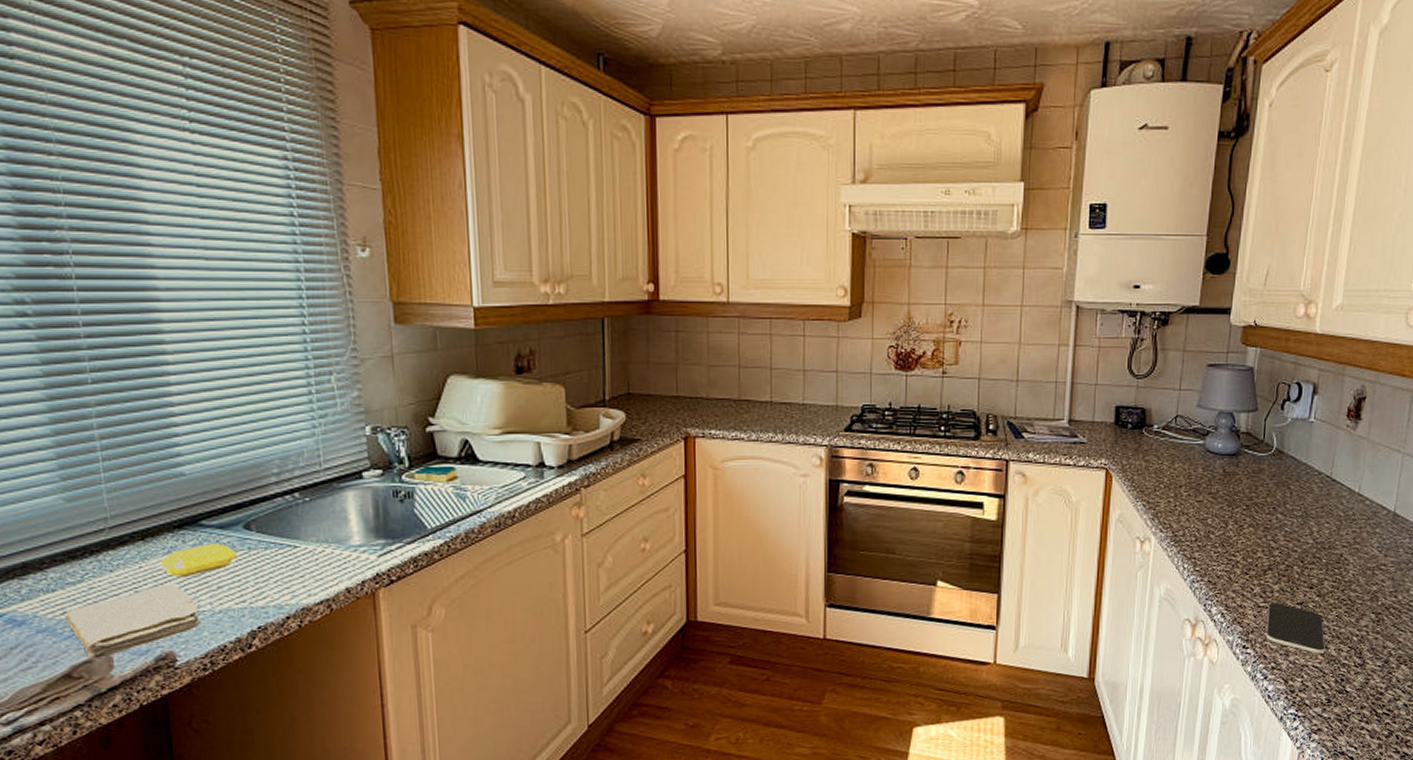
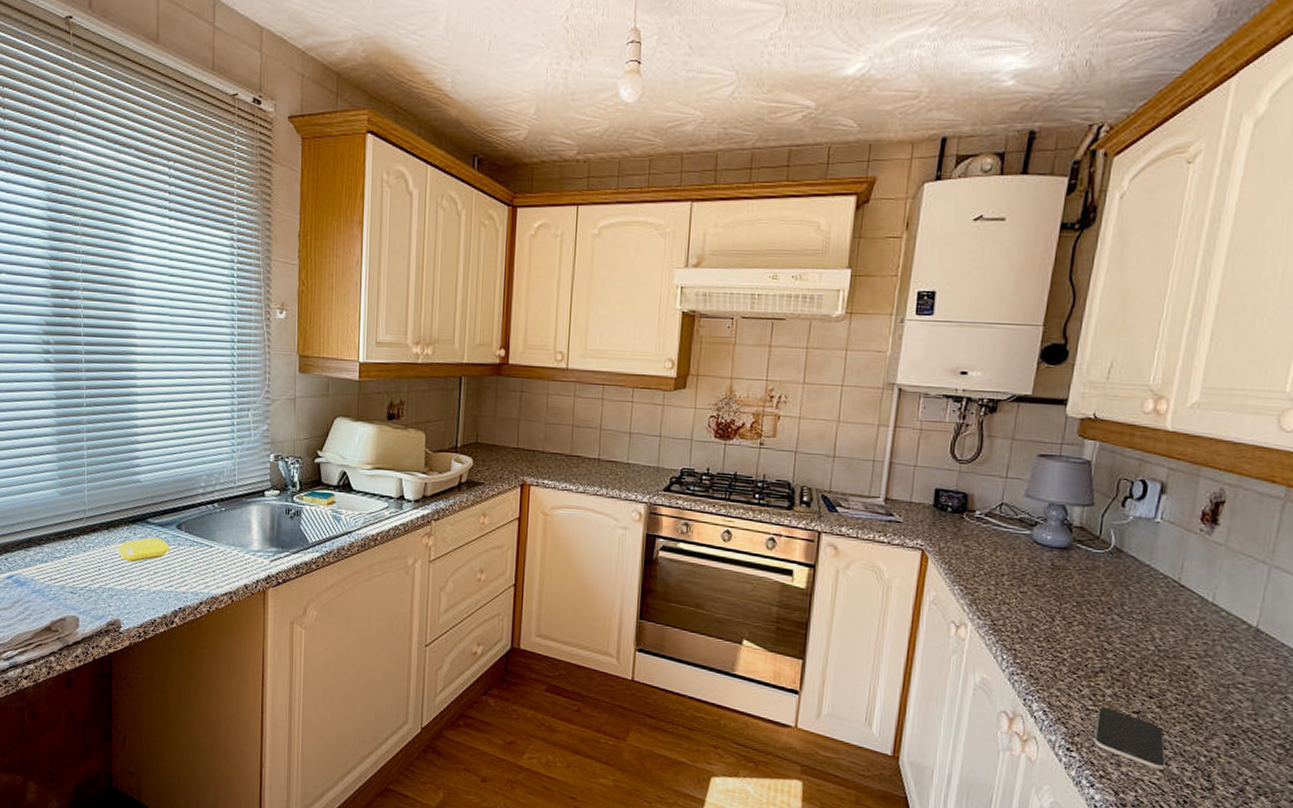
washcloth: present [64,583,202,660] -> none [50,565,141,619]

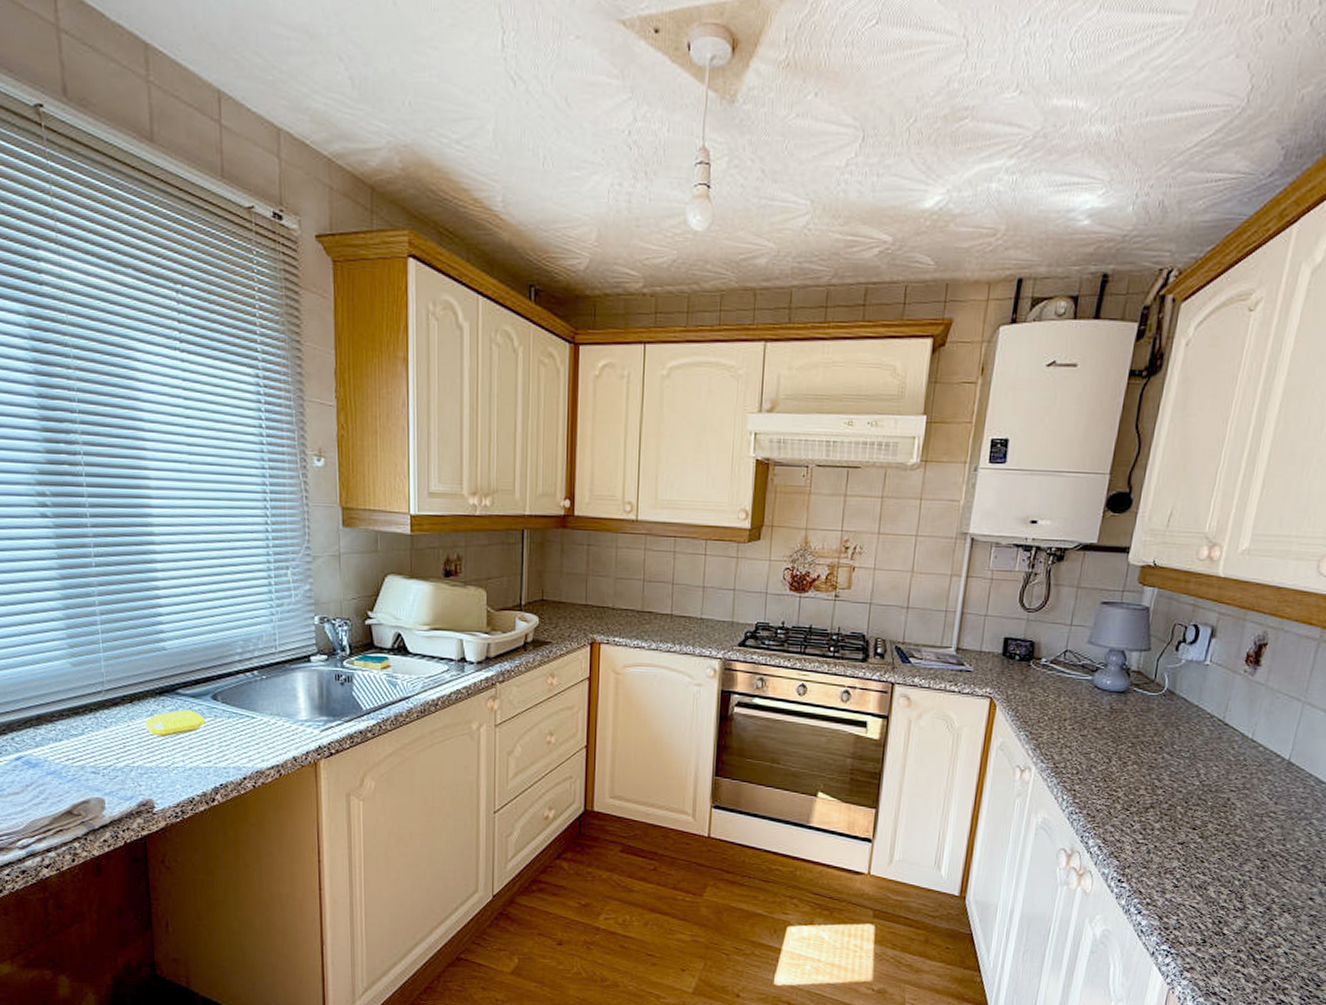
smartphone: present [1093,707,1166,770] -> none [1142,840,1205,894]

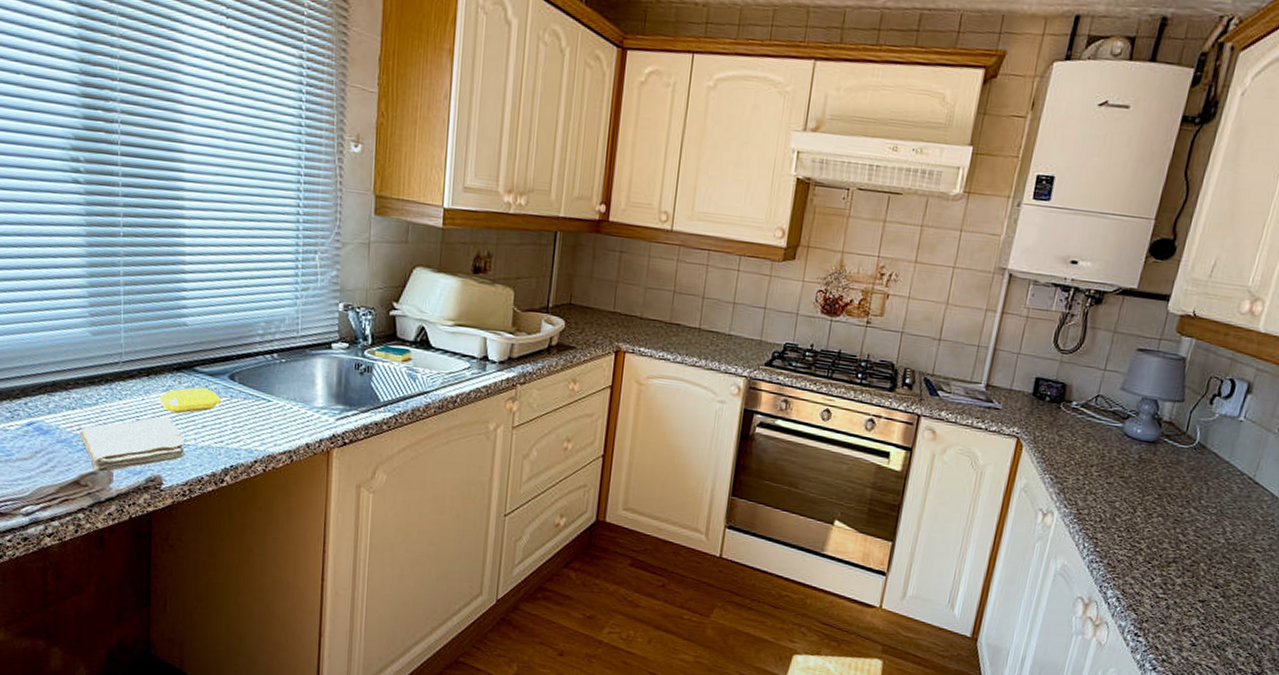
washcloth: none [68,741,175,801] -> present [79,416,186,473]

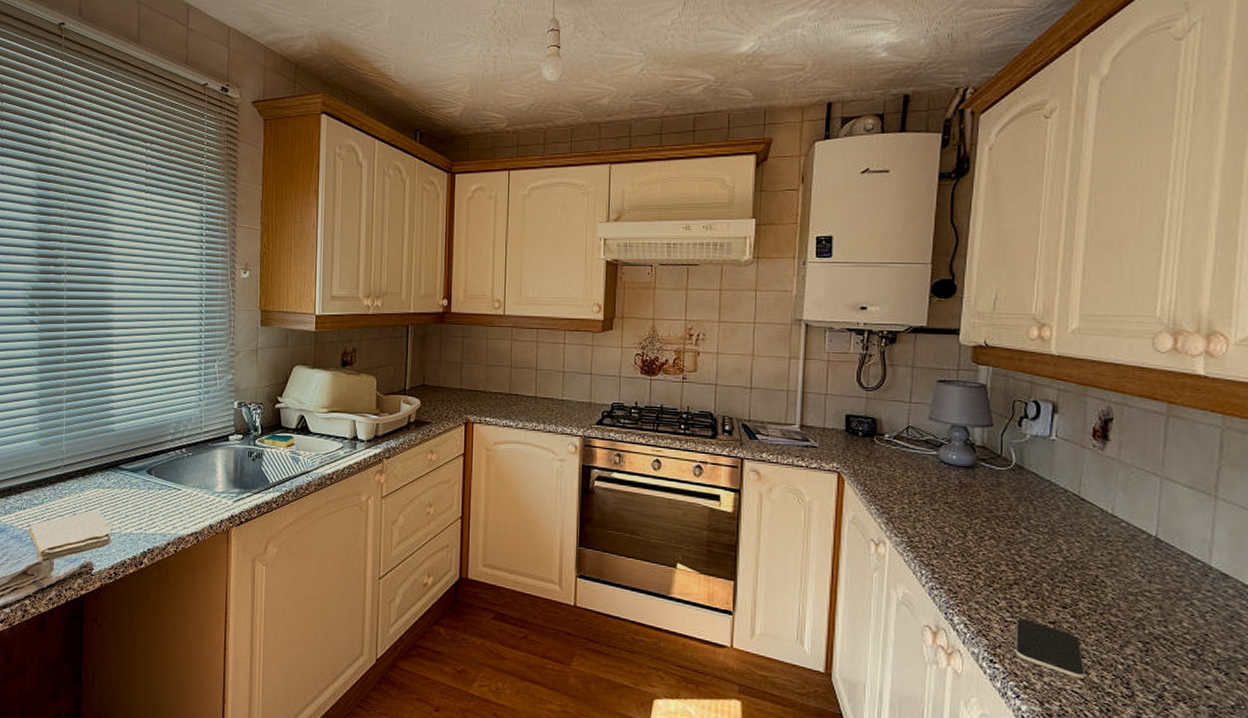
soap bar: present [159,387,221,414] -> none [91,482,140,507]
smartphone: none [1160,596,1224,655] -> present [1015,619,1085,678]

